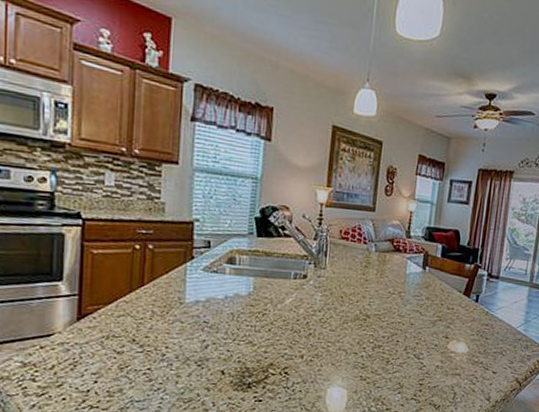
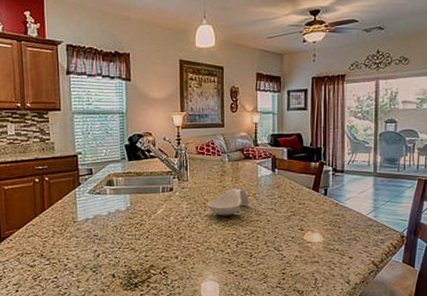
spoon rest: none [344,283,394,314] -> present [207,188,250,216]

